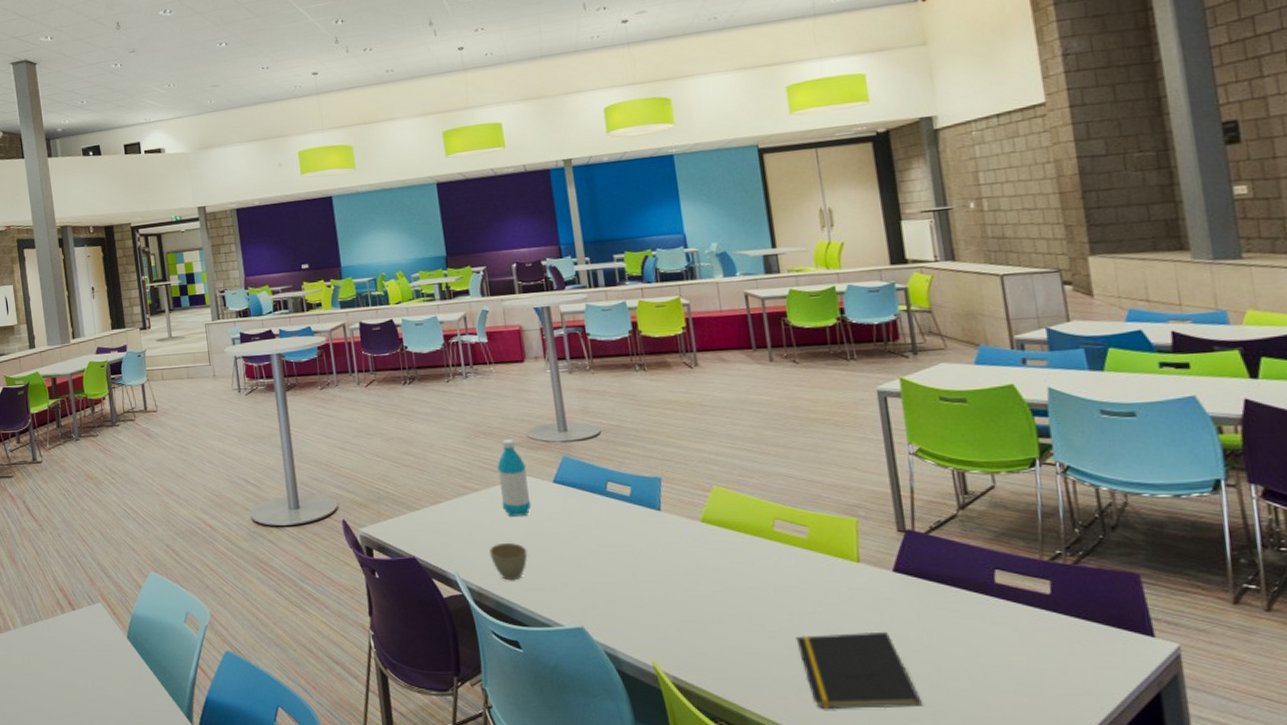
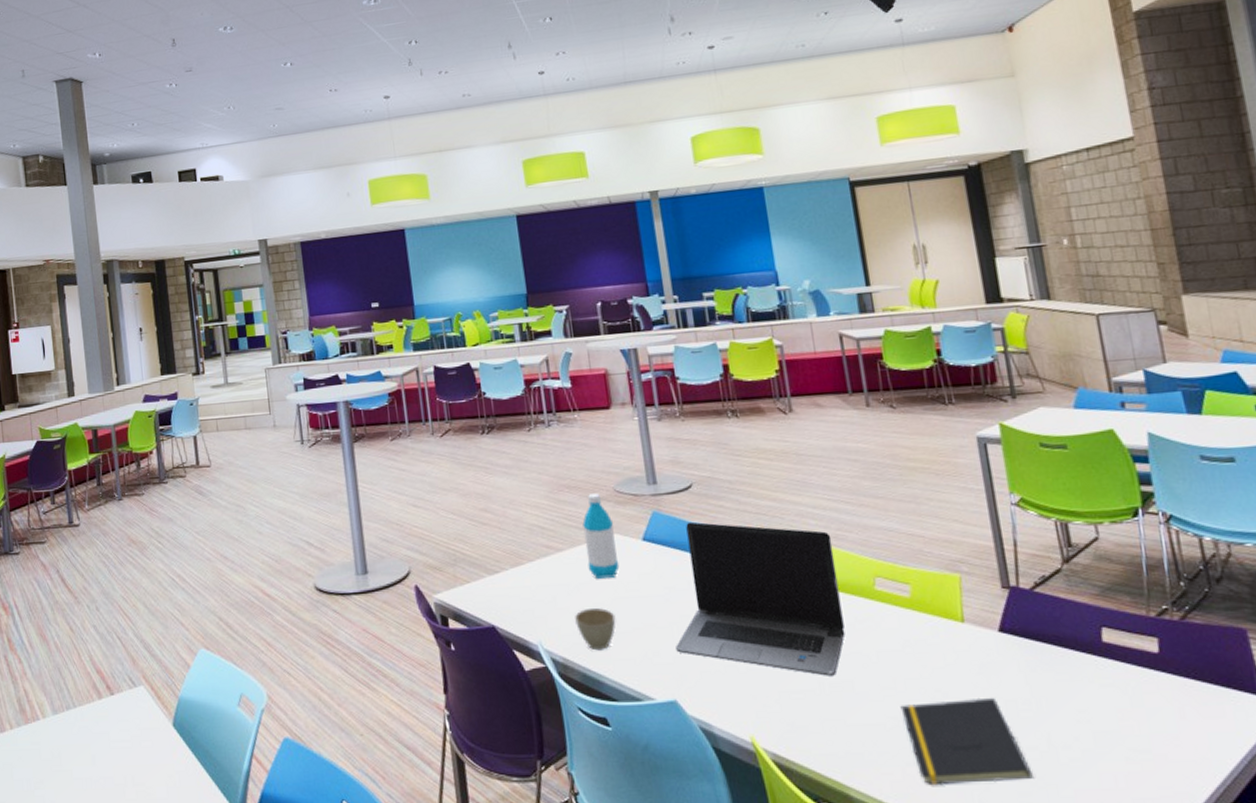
laptop computer: none [583,466,745,609] -> present [676,521,846,676]

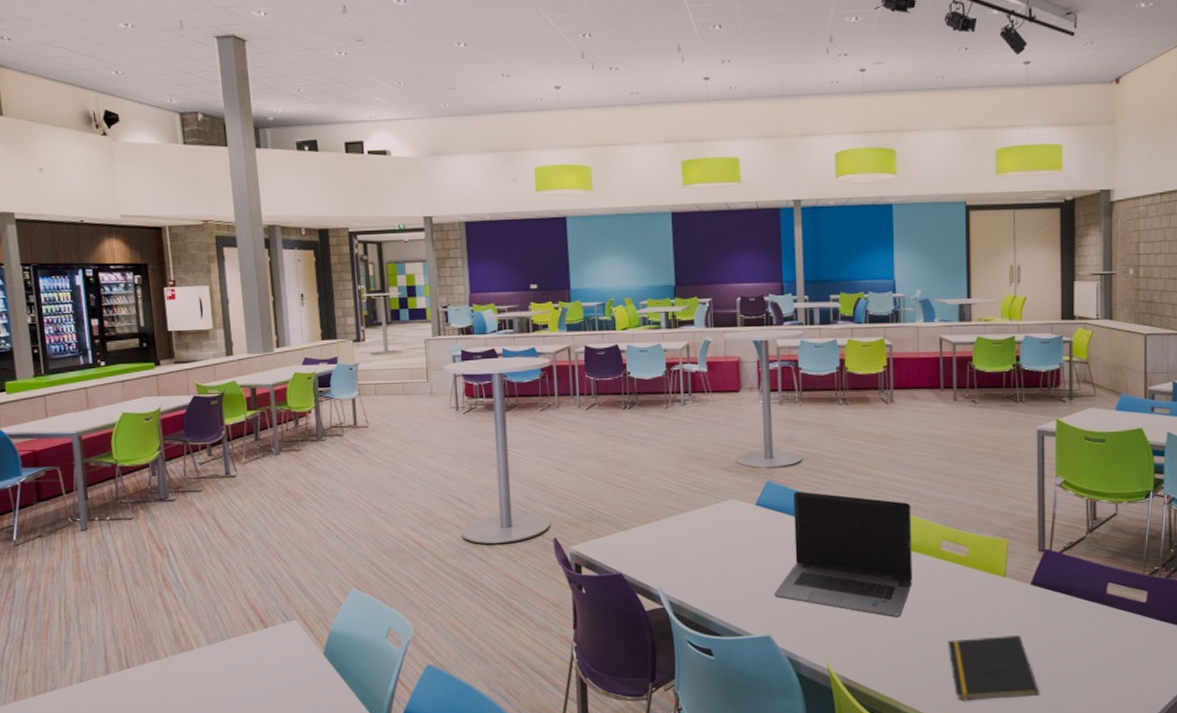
cup: present [575,607,616,651] -> none [692,559,727,595]
water bottle: present [582,493,620,579] -> none [706,464,734,536]

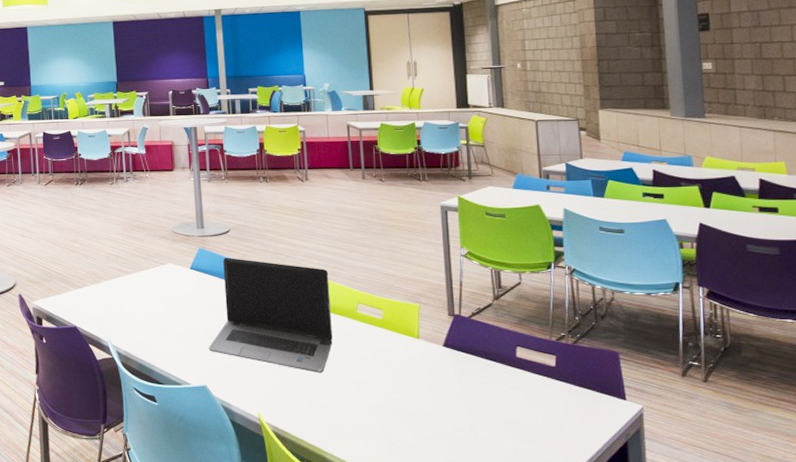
notepad: present [947,634,1039,701] -> none [368,392,458,453]

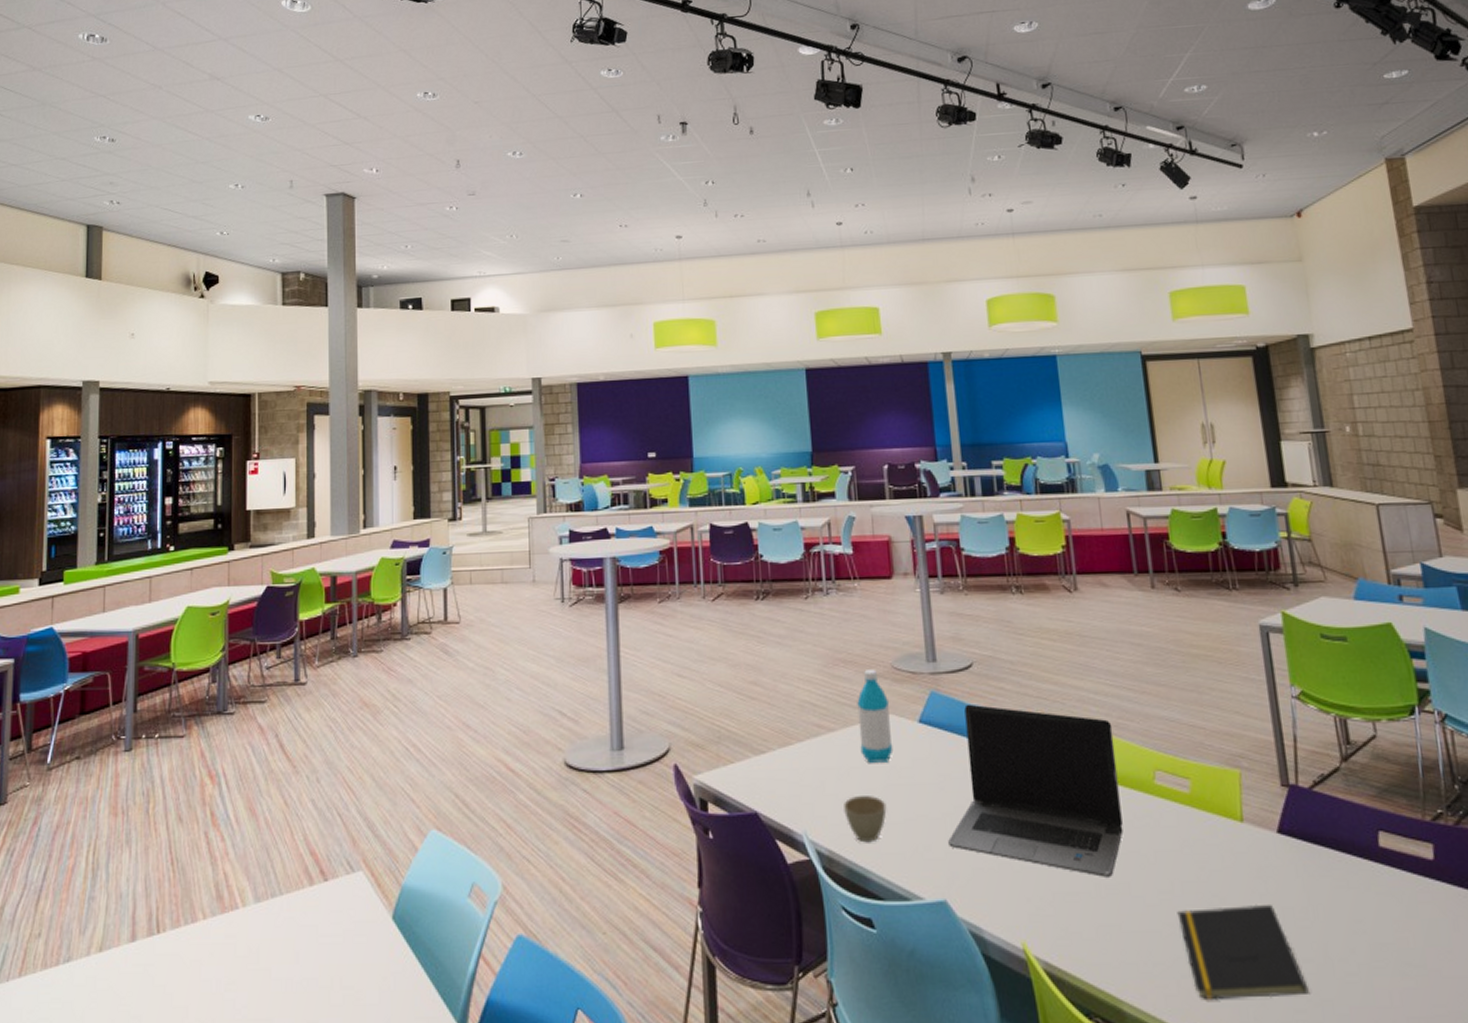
cup: none [136,316,166,347] -> present [844,794,887,843]
water bottle: none [147,233,172,295] -> present [857,669,894,763]
notepad: none [368,392,458,453] -> present [1177,903,1309,1001]

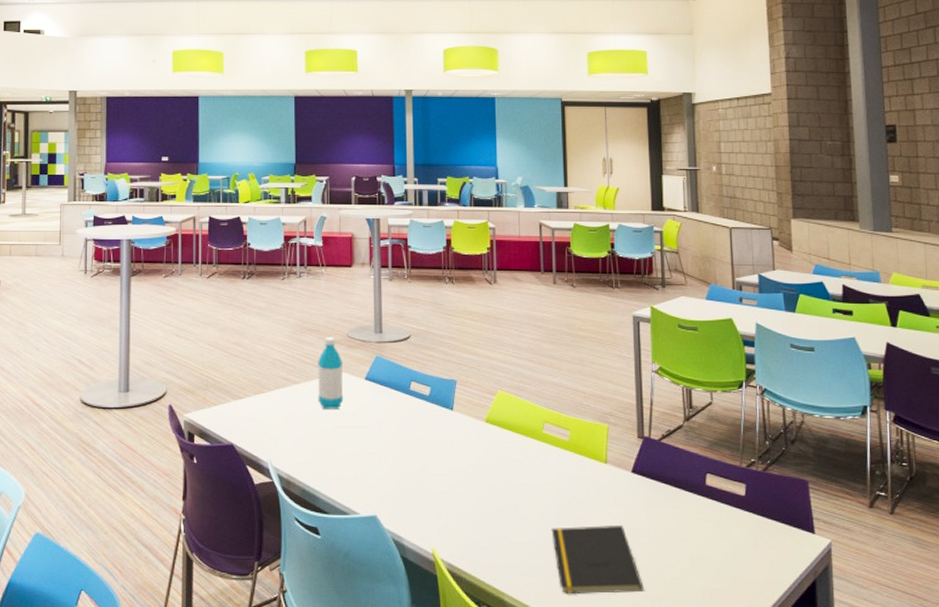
cup: present [844,794,887,843] -> none [302,433,335,470]
laptop computer: present [948,704,1124,877] -> none [381,367,516,501]

